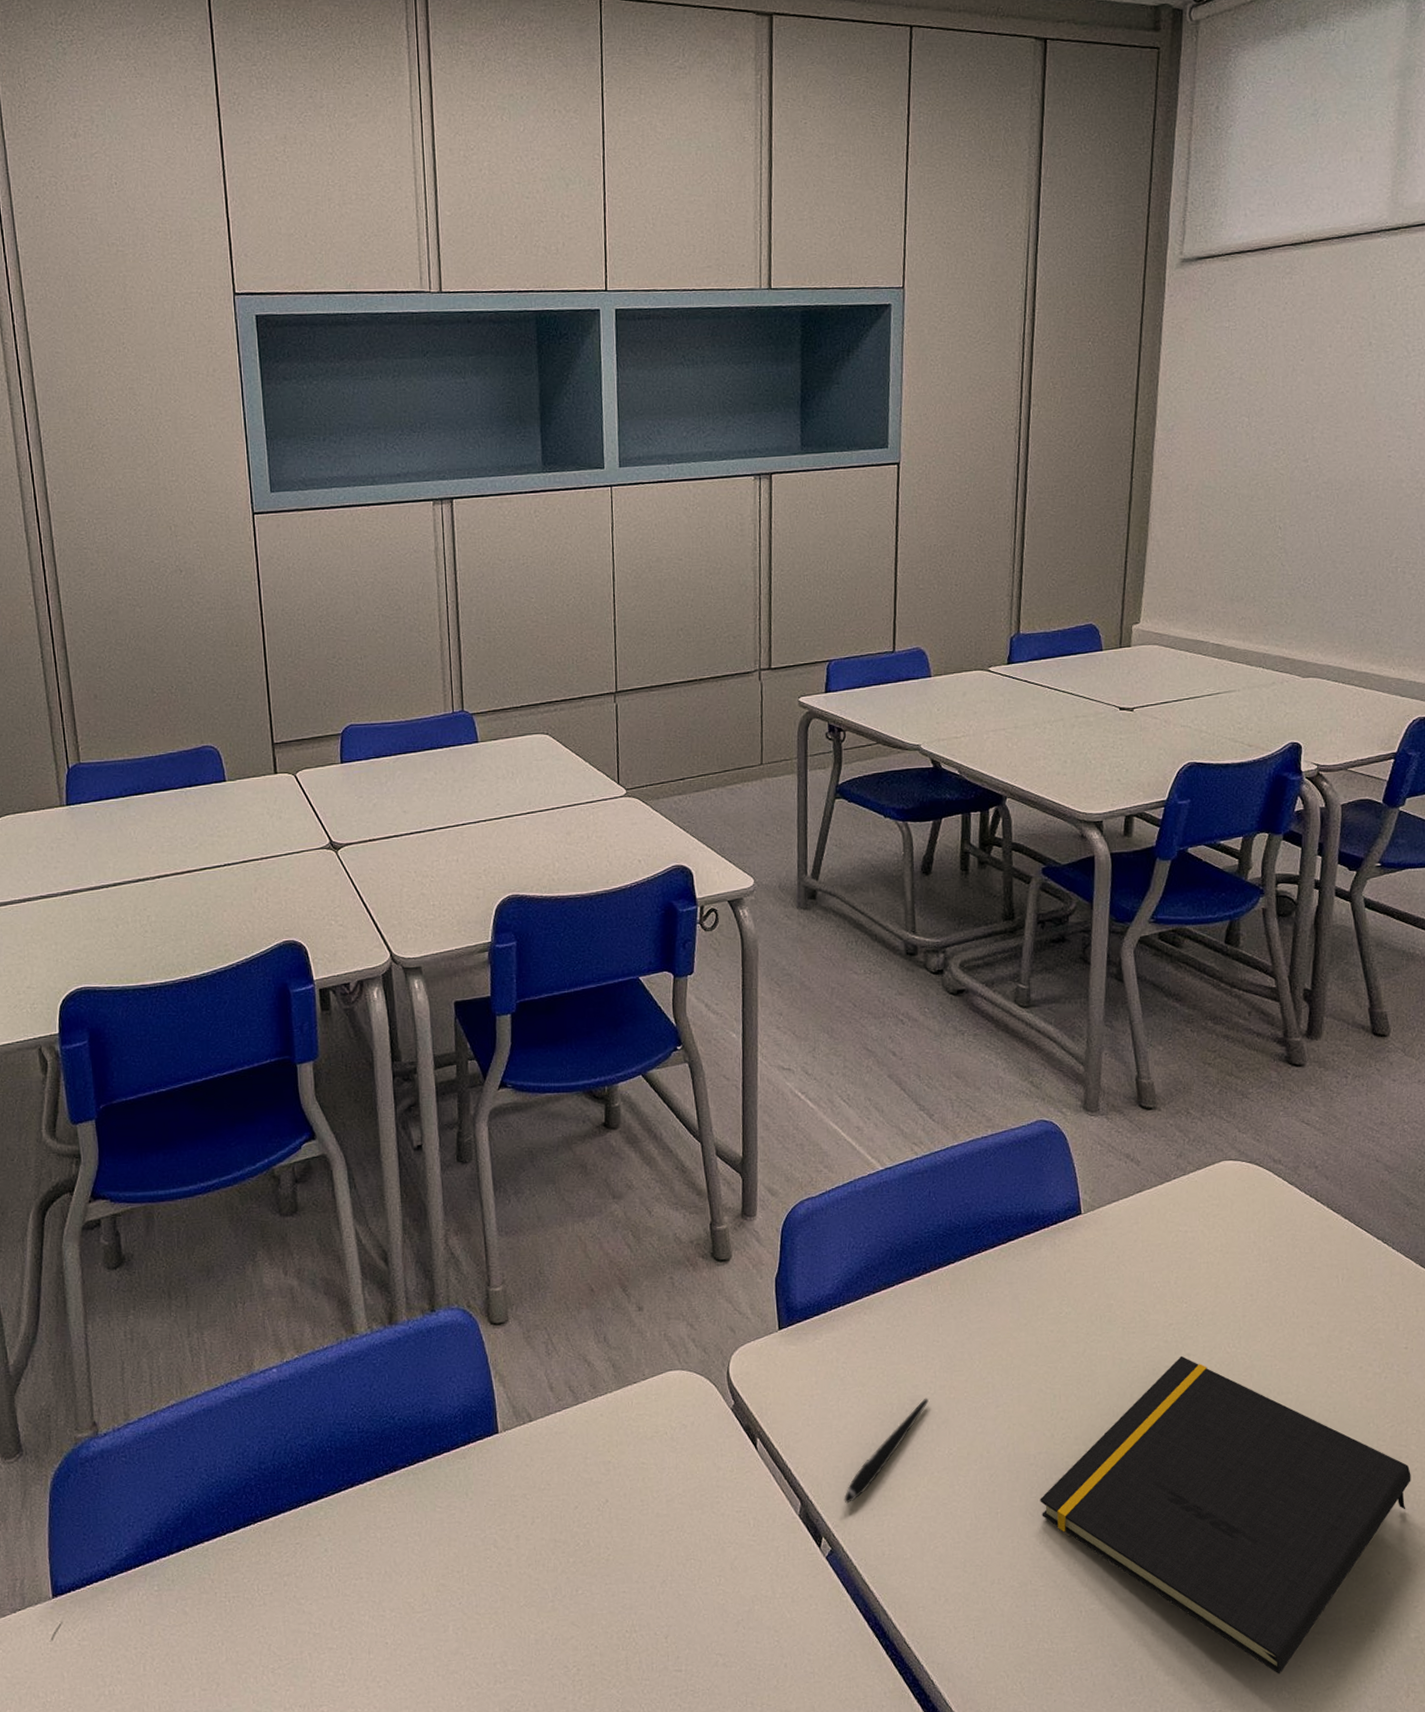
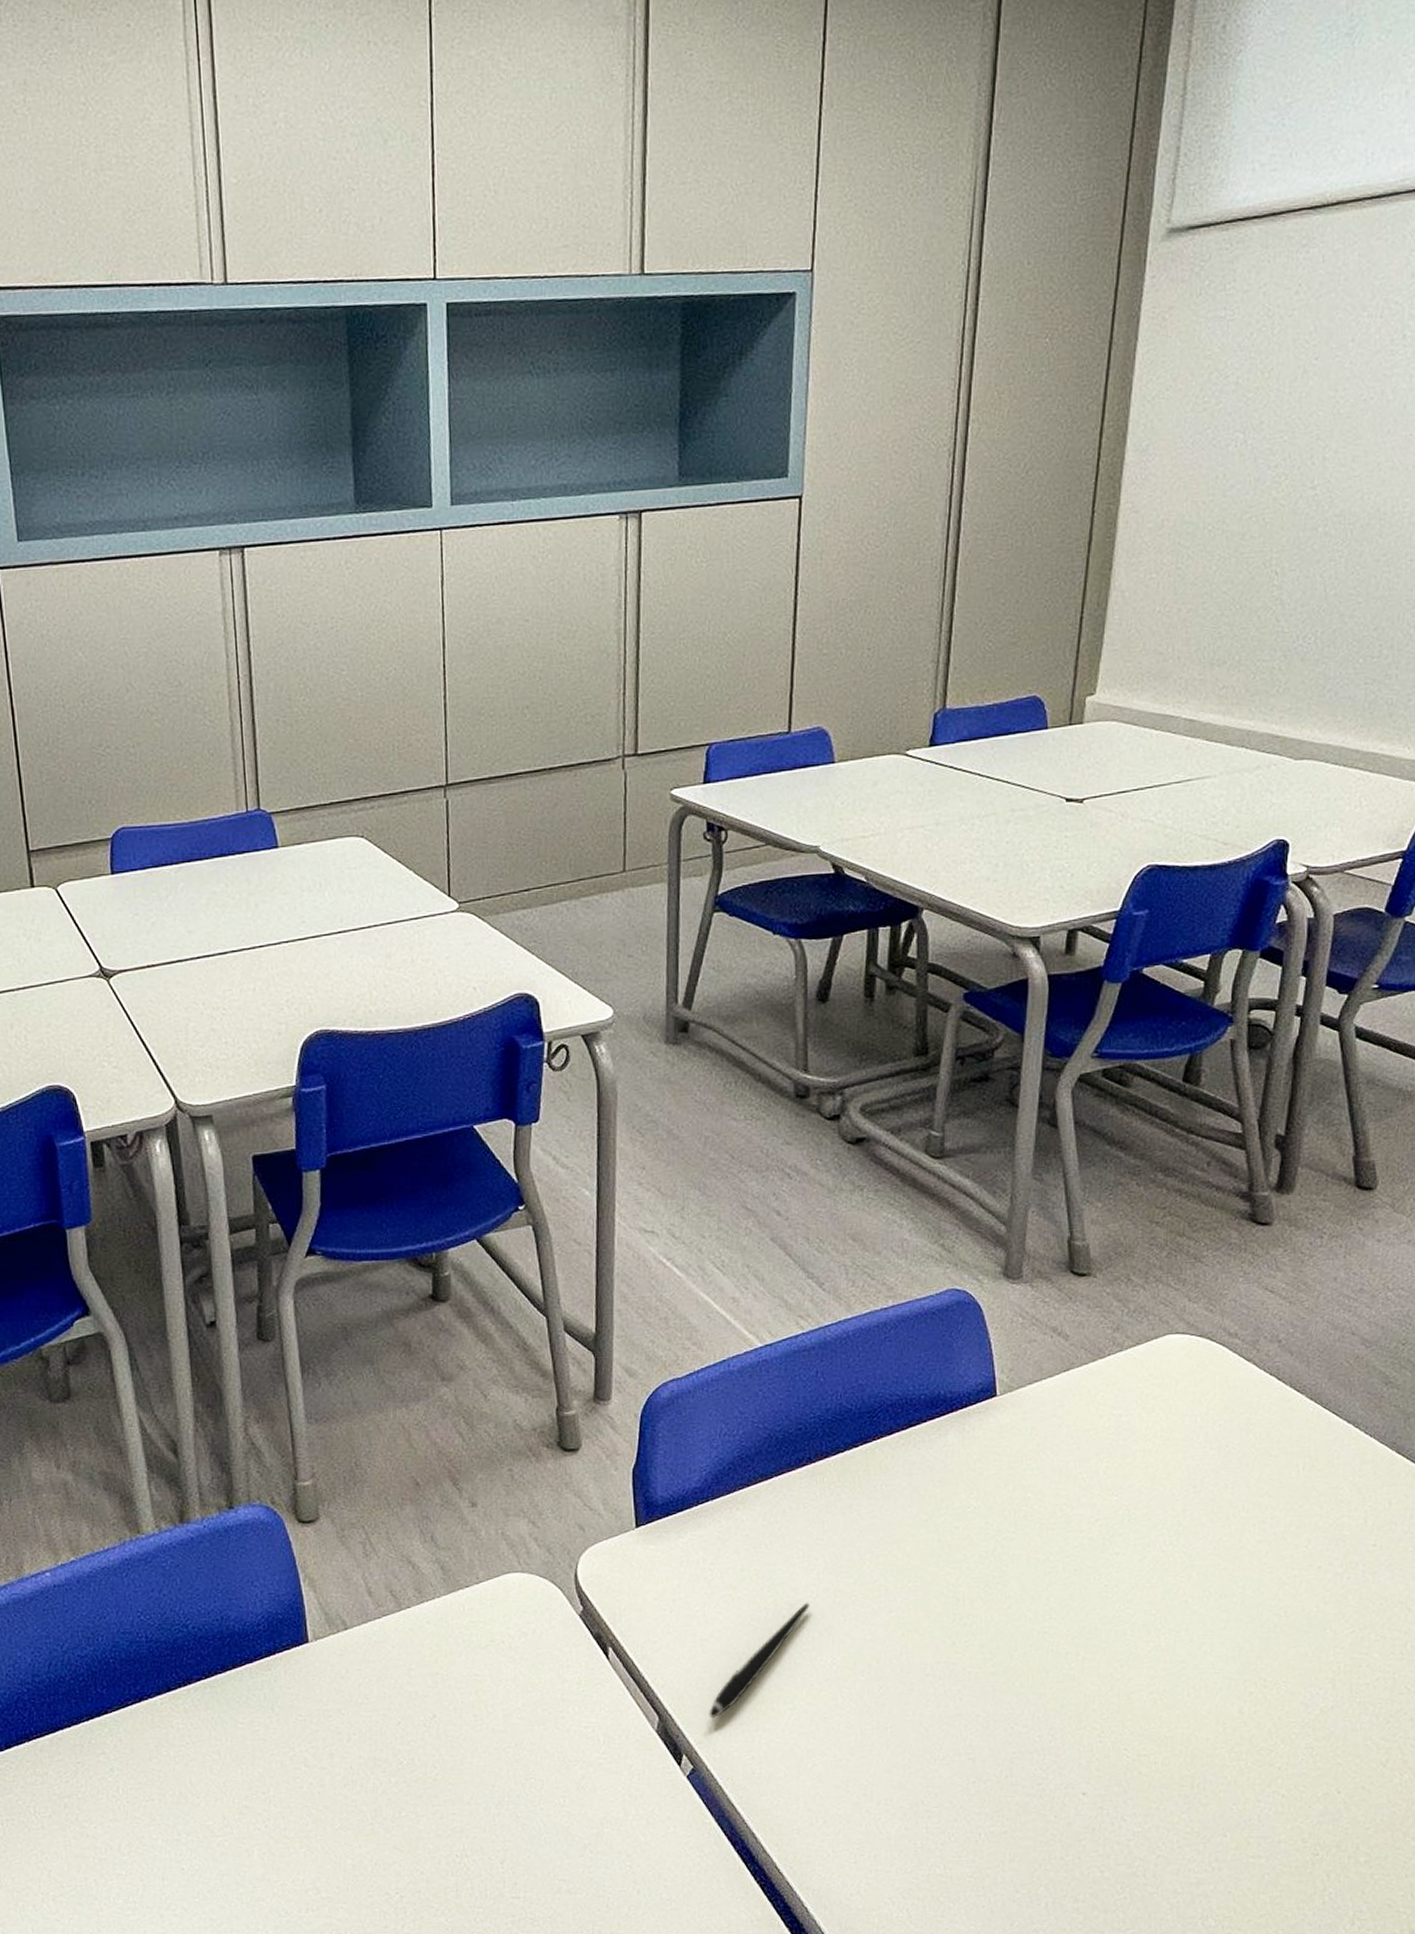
notepad: present [1040,1355,1411,1674] -> none [936,1554,1372,1901]

